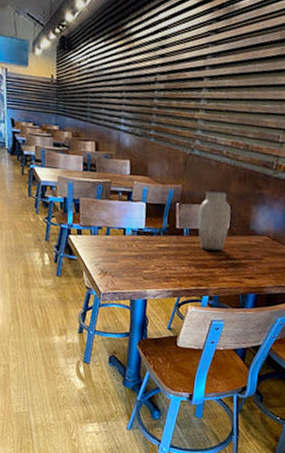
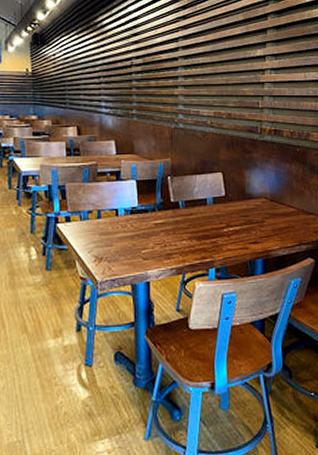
vase: present [198,191,231,251] -> none [191,161,225,220]

